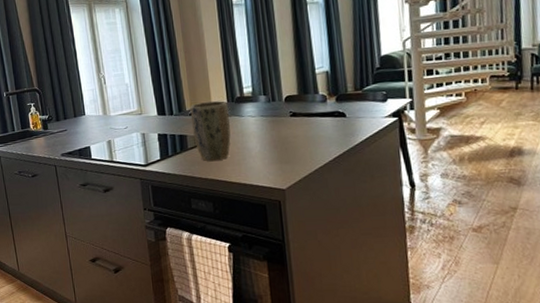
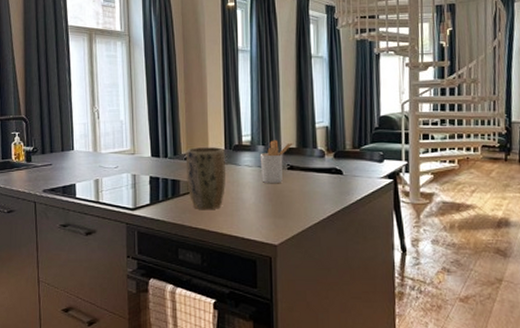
utensil holder: none [262,89,295,132] -> present [260,140,294,184]

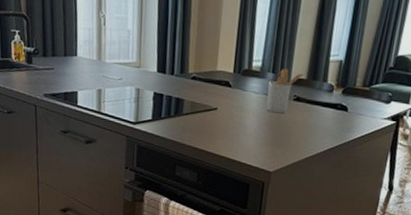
plant pot: present [185,147,225,210] -> none [190,67,233,132]

